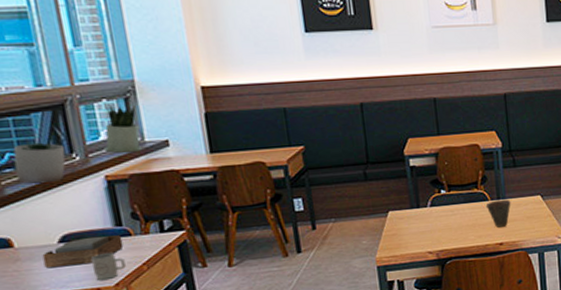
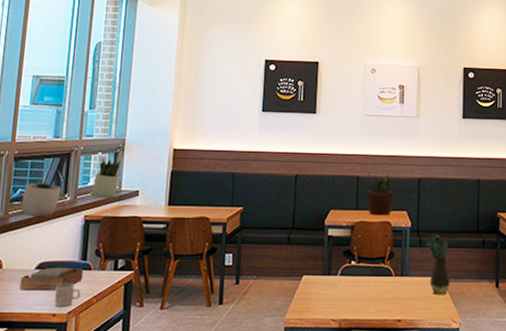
planter: none [446,91,479,139] -> present [368,173,394,216]
cup: present [485,199,511,228] -> none [389,277,413,304]
vase: none [520,150,551,213] -> present [426,231,450,294]

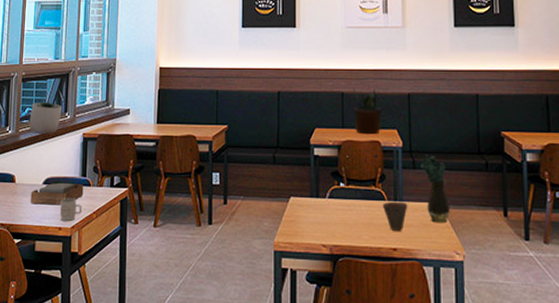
planter: present [89,158,121,199] -> none [86,78,113,117]
cup: none [389,277,413,304] -> present [382,201,408,231]

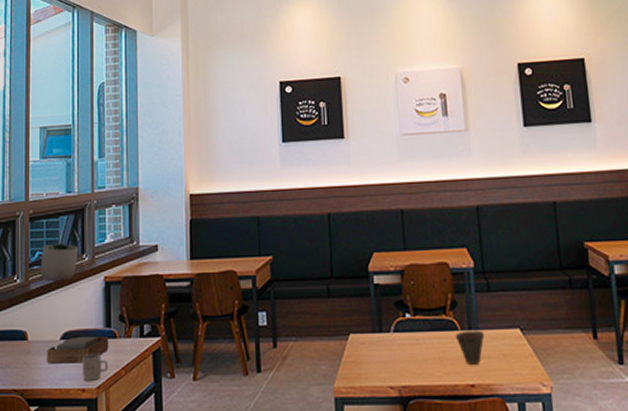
planter: present [354,88,382,135] -> none [414,203,448,256]
vase: present [420,152,450,222] -> none [495,271,532,351]

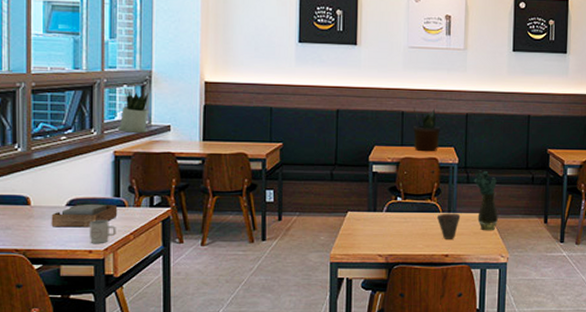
planter: present [41,243,79,281] -> none [45,116,87,152]
planter: none [107,211,137,257] -> present [117,91,149,134]
planter: none [414,203,448,256] -> present [413,108,440,152]
vase: none [495,271,532,351] -> present [474,168,498,230]

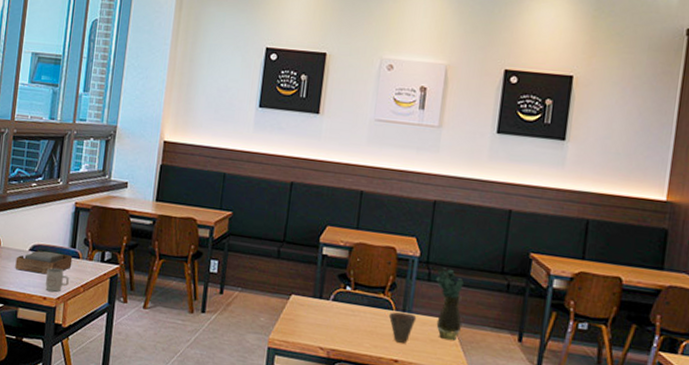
planter: present [117,91,149,134] -> none [80,144,112,189]
planter: present [413,108,440,152] -> none [370,188,403,240]

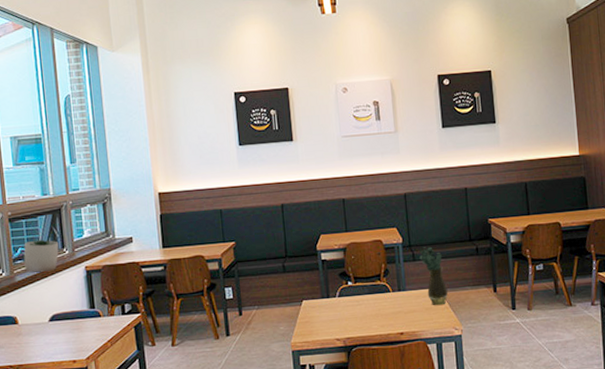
napkin holder: present [15,250,73,275] -> none [37,316,95,342]
planter: none [18,163,55,199] -> present [23,239,59,273]
mug: present [45,268,69,292] -> none [70,330,95,354]
cup: present [388,311,417,344] -> none [387,291,411,318]

